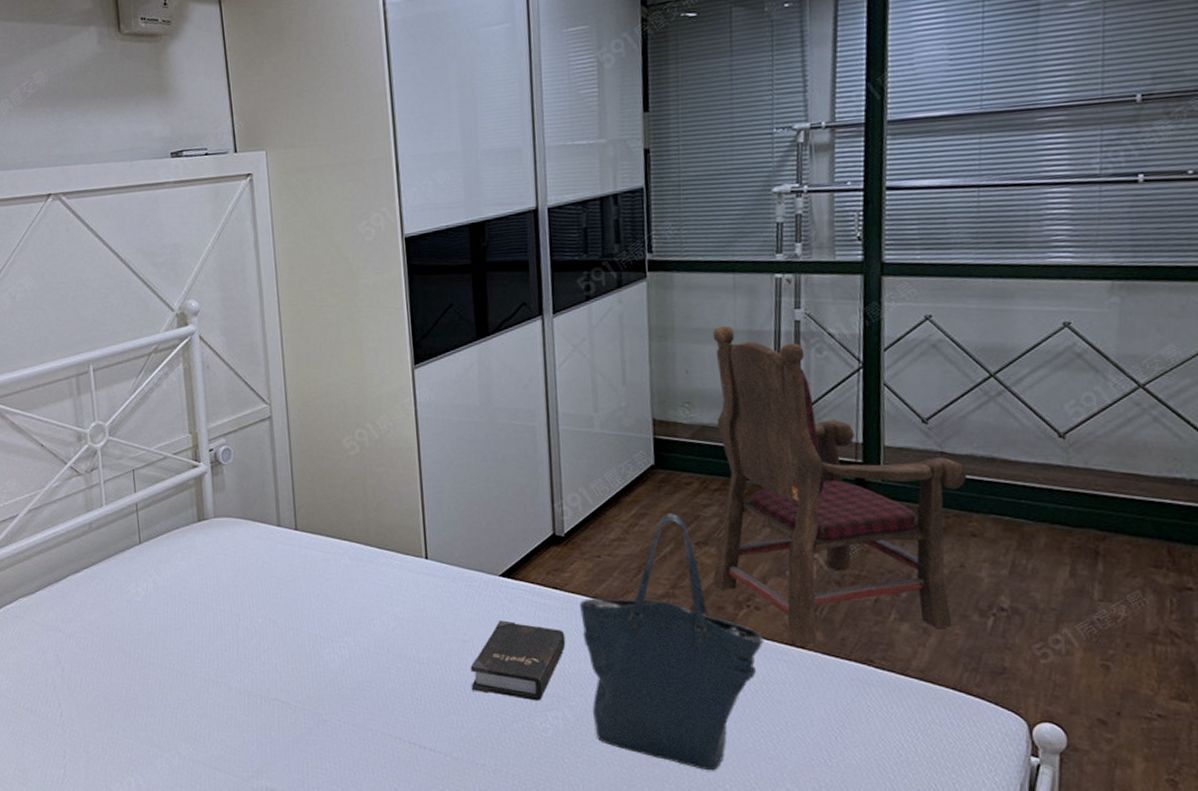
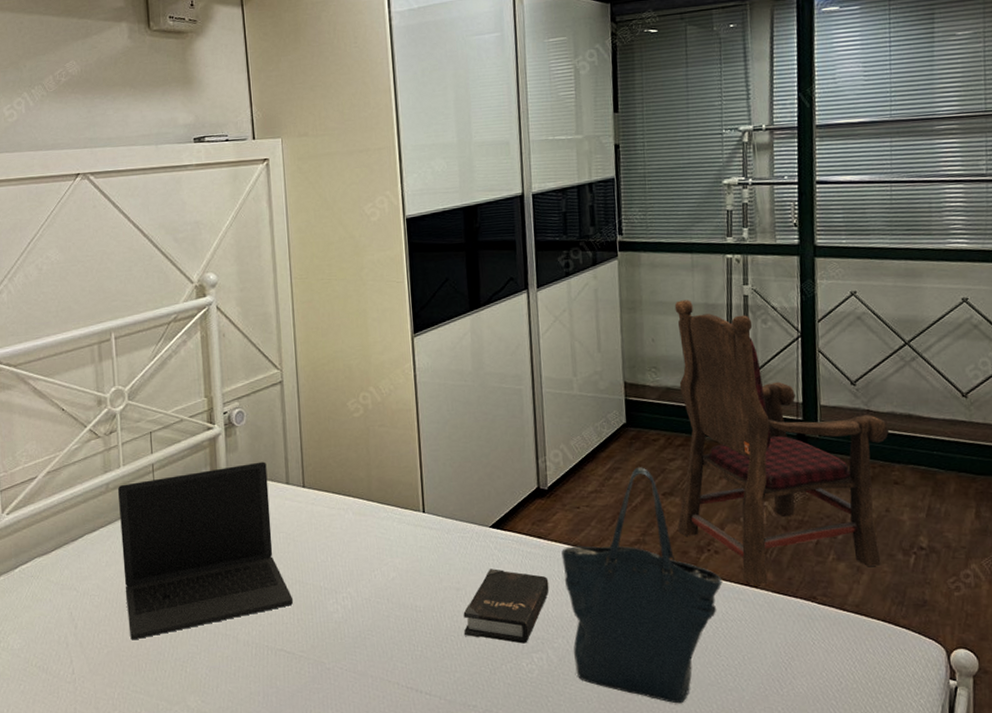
laptop: none [101,502,288,685] -> present [118,461,294,640]

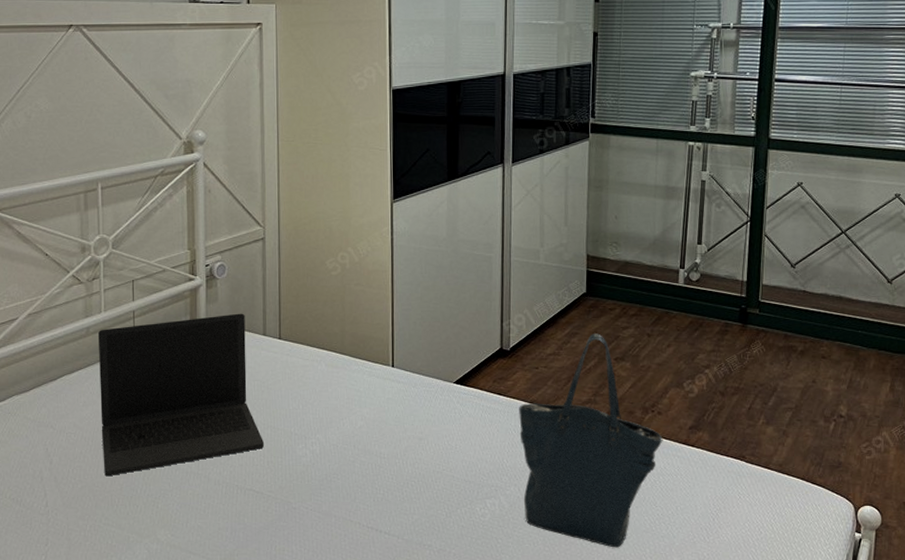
hardback book: present [463,569,550,644] -> none [423,421,505,490]
armchair: present [674,300,890,587] -> none [625,182,822,445]

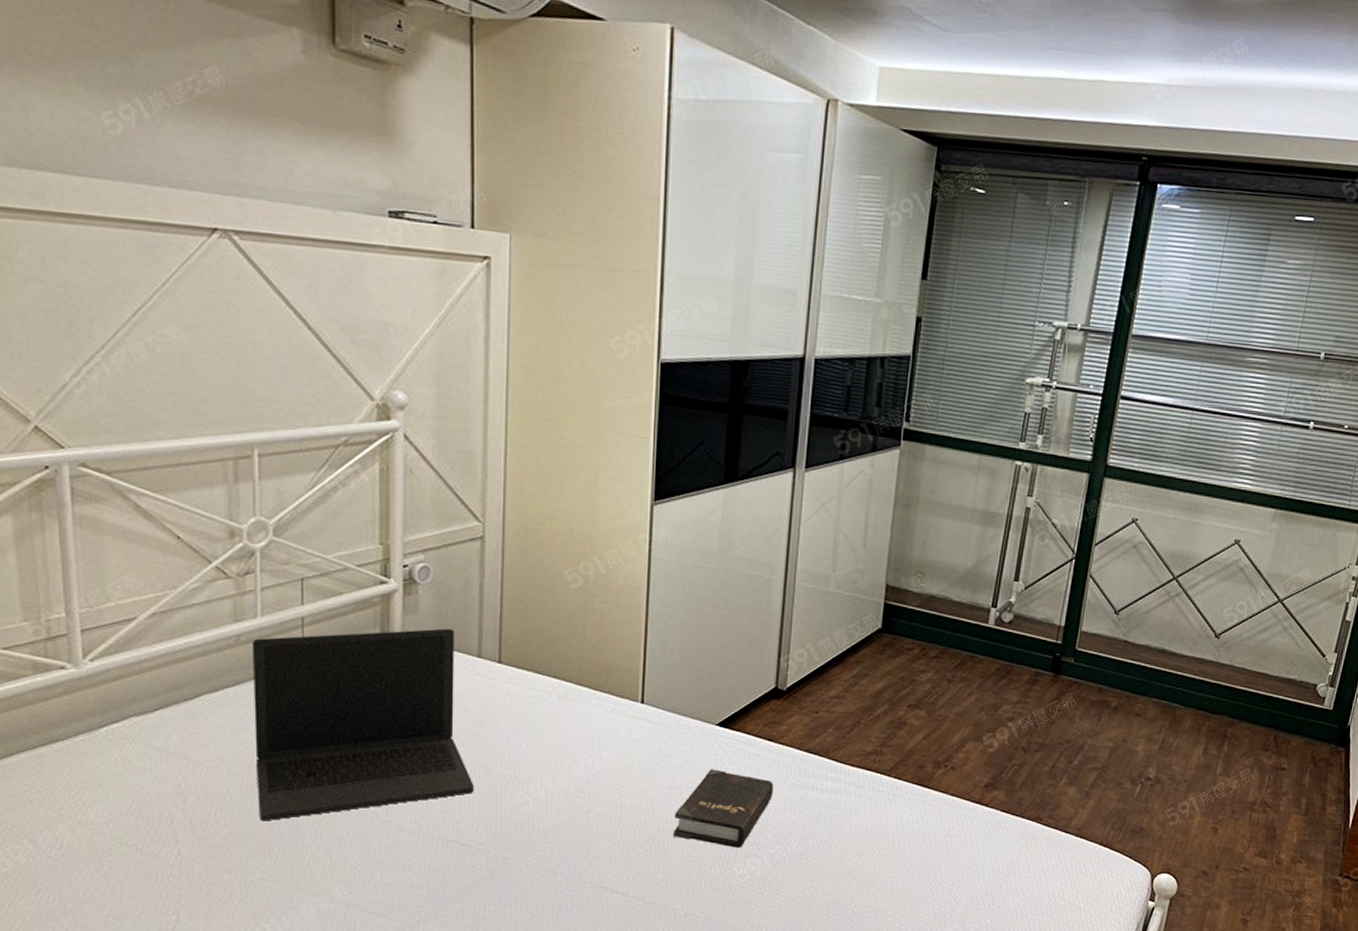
hardback book: none [423,421,505,490] -> present [672,769,774,848]
tote bag: present [519,333,663,548] -> none [789,676,954,914]

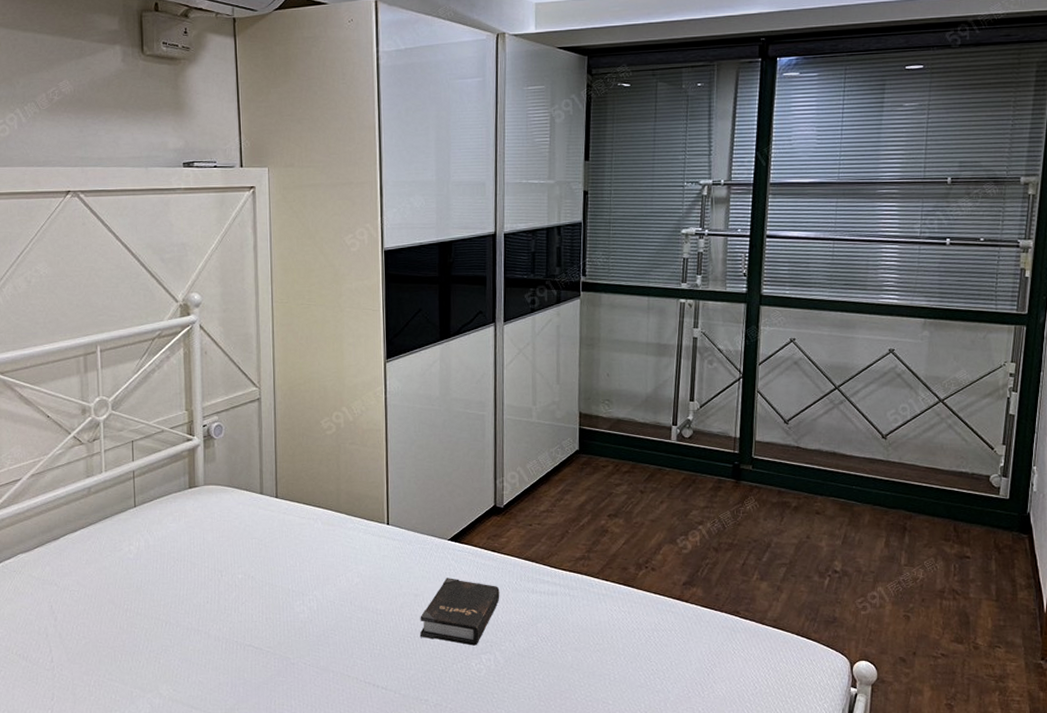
laptop: present [253,628,475,821] -> none [100,472,263,633]

